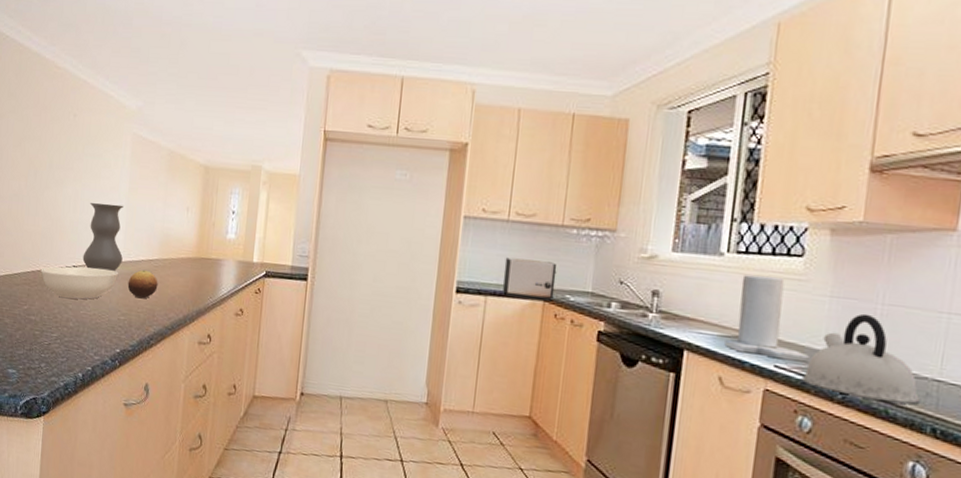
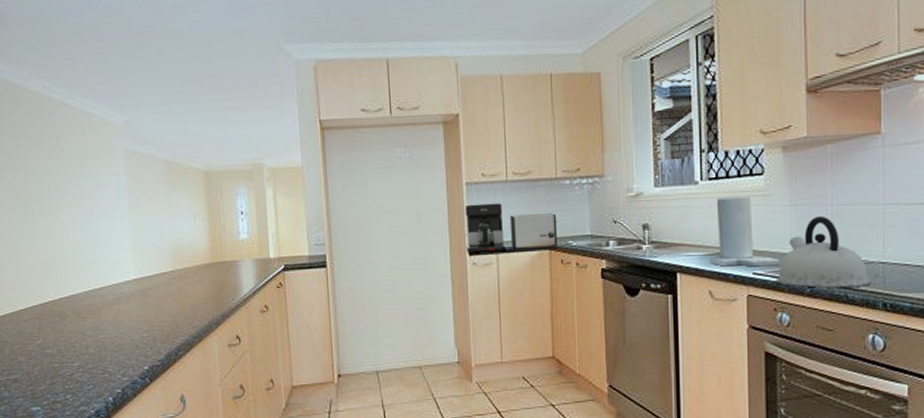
bowl: present [40,266,119,300] -> none [48,288,134,326]
vase: present [82,203,123,272] -> none [89,223,135,292]
fruit: present [127,269,158,299] -> none [144,283,177,313]
coffee maker: none [454,239,499,296] -> present [464,203,505,254]

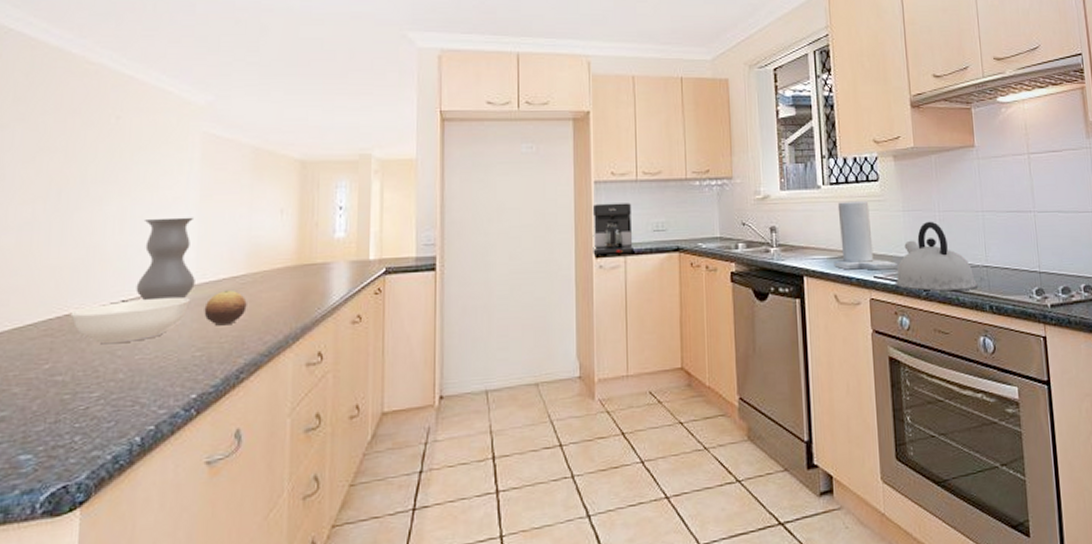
bowl: none [48,288,134,326] -> present [70,296,191,345]
vase: none [89,223,135,292] -> present [136,217,195,301]
fruit: none [144,283,177,313] -> present [204,289,247,326]
toaster: present [509,213,558,252] -> none [638,214,688,254]

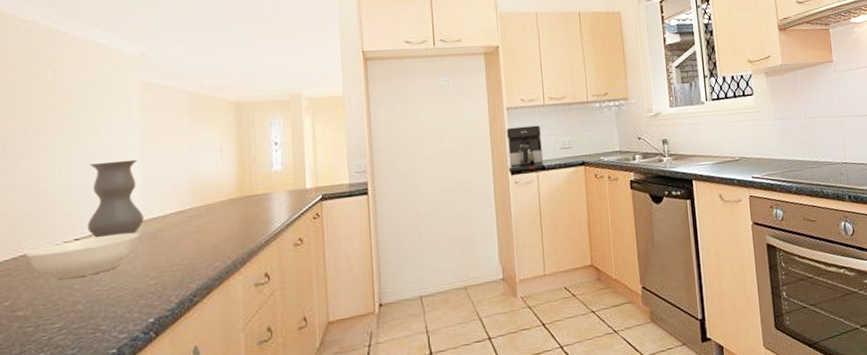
fruit: present [204,289,247,326] -> none [154,223,195,256]
paper towel: present [834,200,899,271] -> none [718,112,773,173]
kettle: present [896,221,978,291] -> none [770,127,839,187]

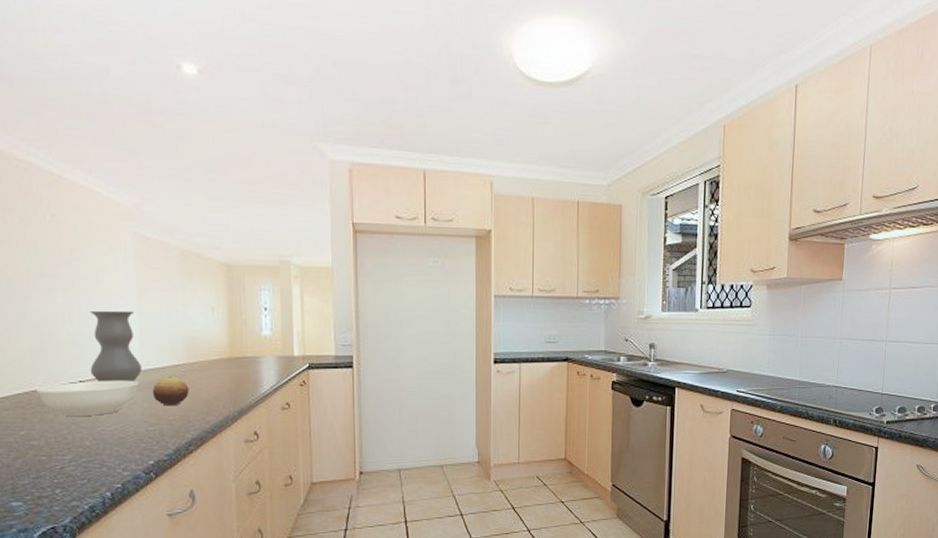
fruit: none [154,223,195,256] -> present [152,376,189,406]
coffee maker: present [506,125,544,174] -> none [491,316,527,362]

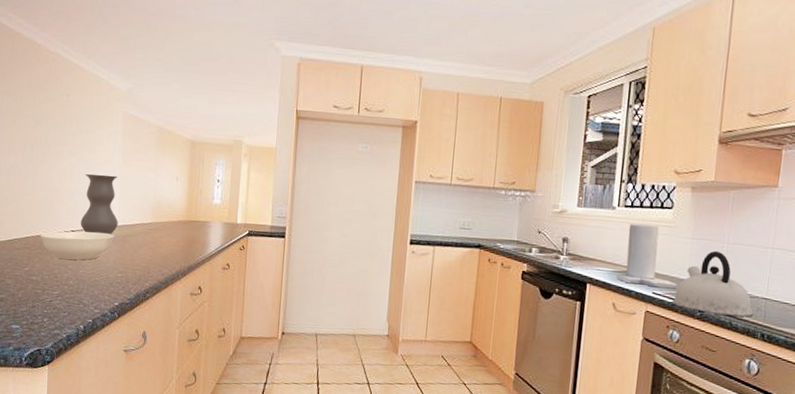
fruit: present [152,376,189,406] -> none [123,232,152,258]
paper towel: none [703,324,760,386] -> present [616,224,679,290]
kettle: none [755,345,827,405] -> present [672,250,754,317]

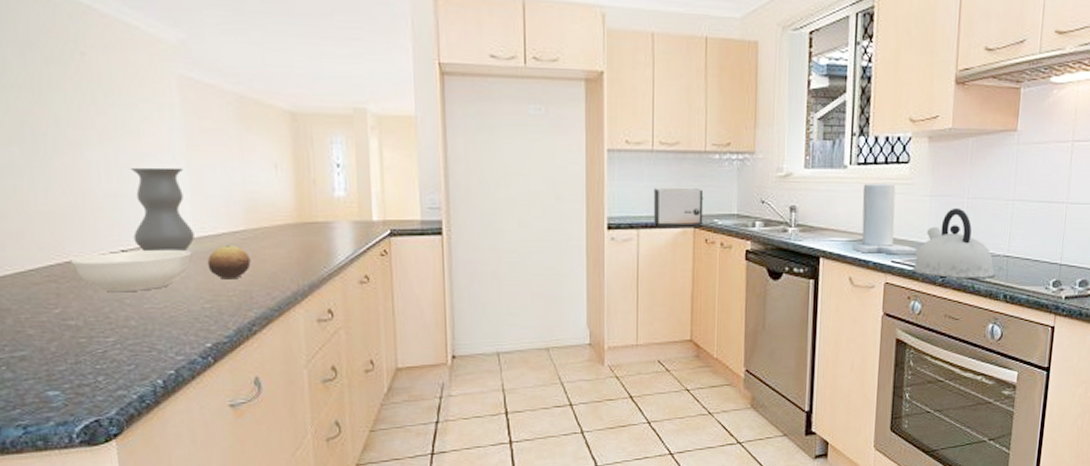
fruit: none [123,232,152,258] -> present [207,244,251,280]
toaster: none [447,214,490,250] -> present [653,188,704,229]

